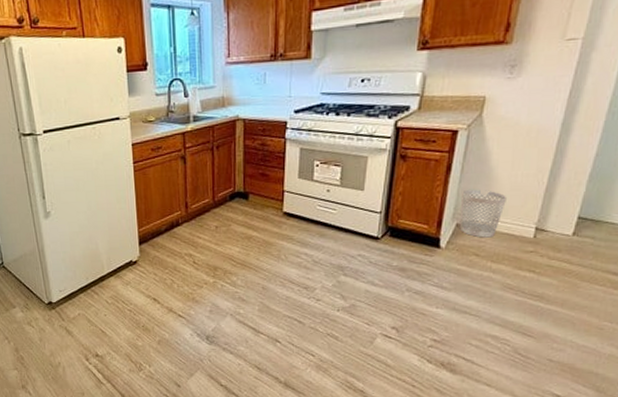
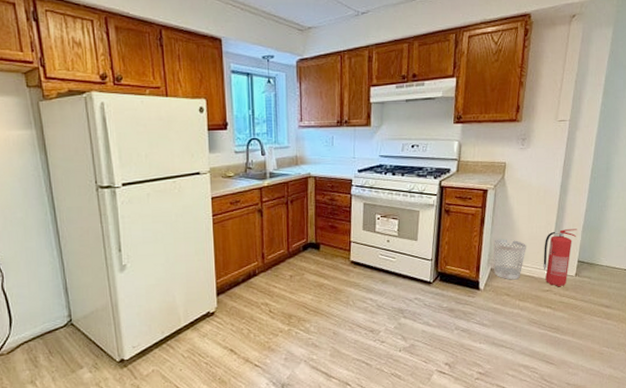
fire extinguisher: none [527,177,582,248] -> present [543,229,578,287]

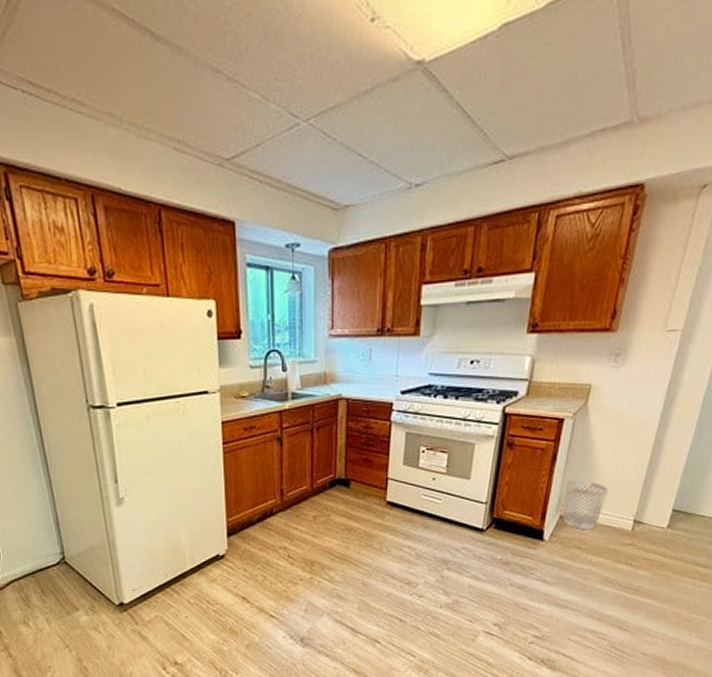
fire extinguisher: present [543,229,578,287] -> none [626,470,677,541]

